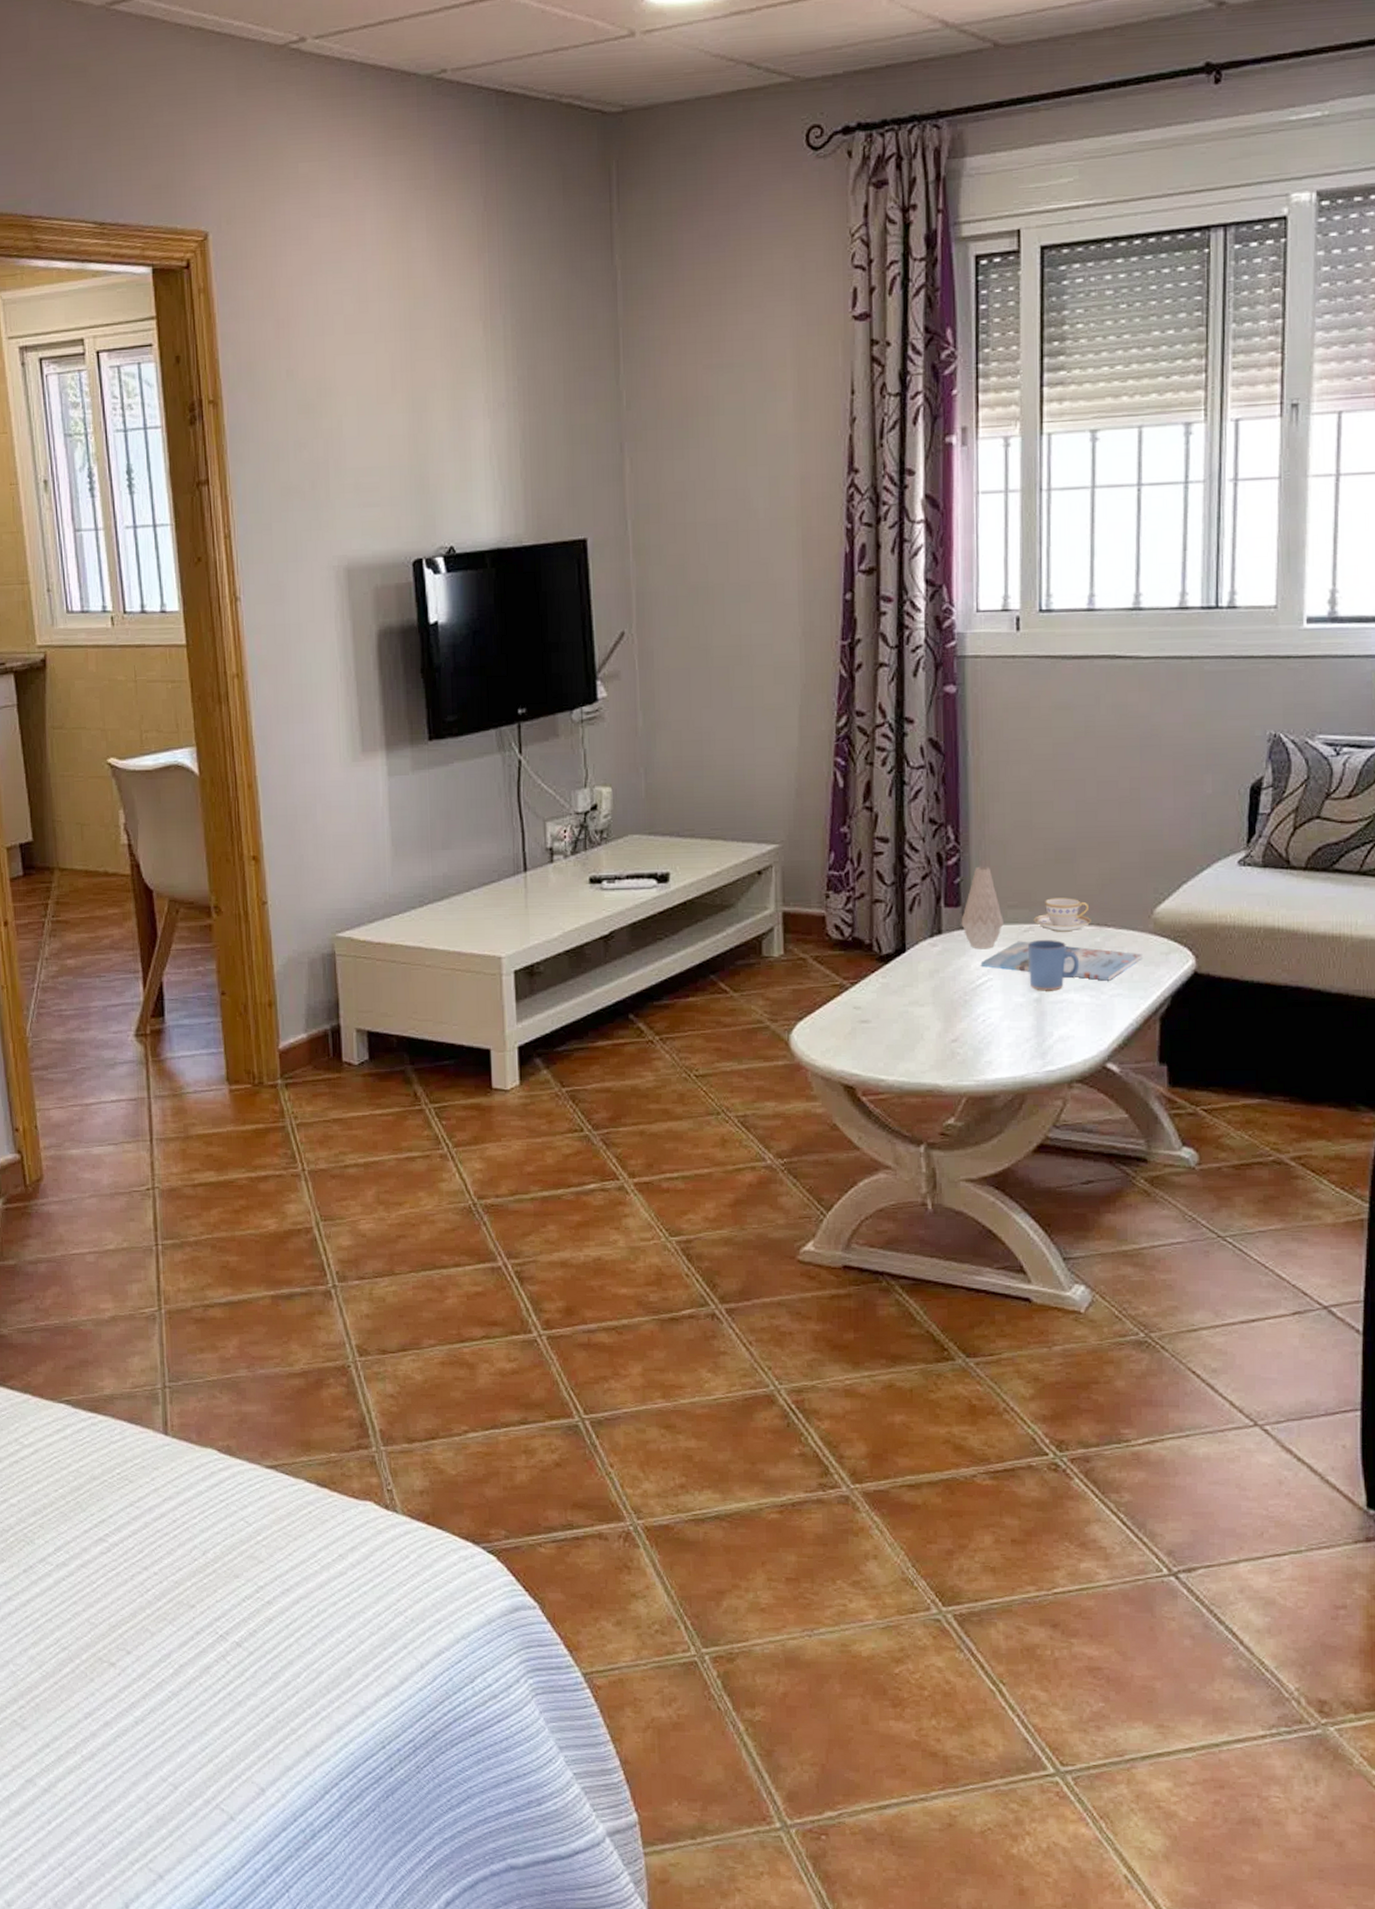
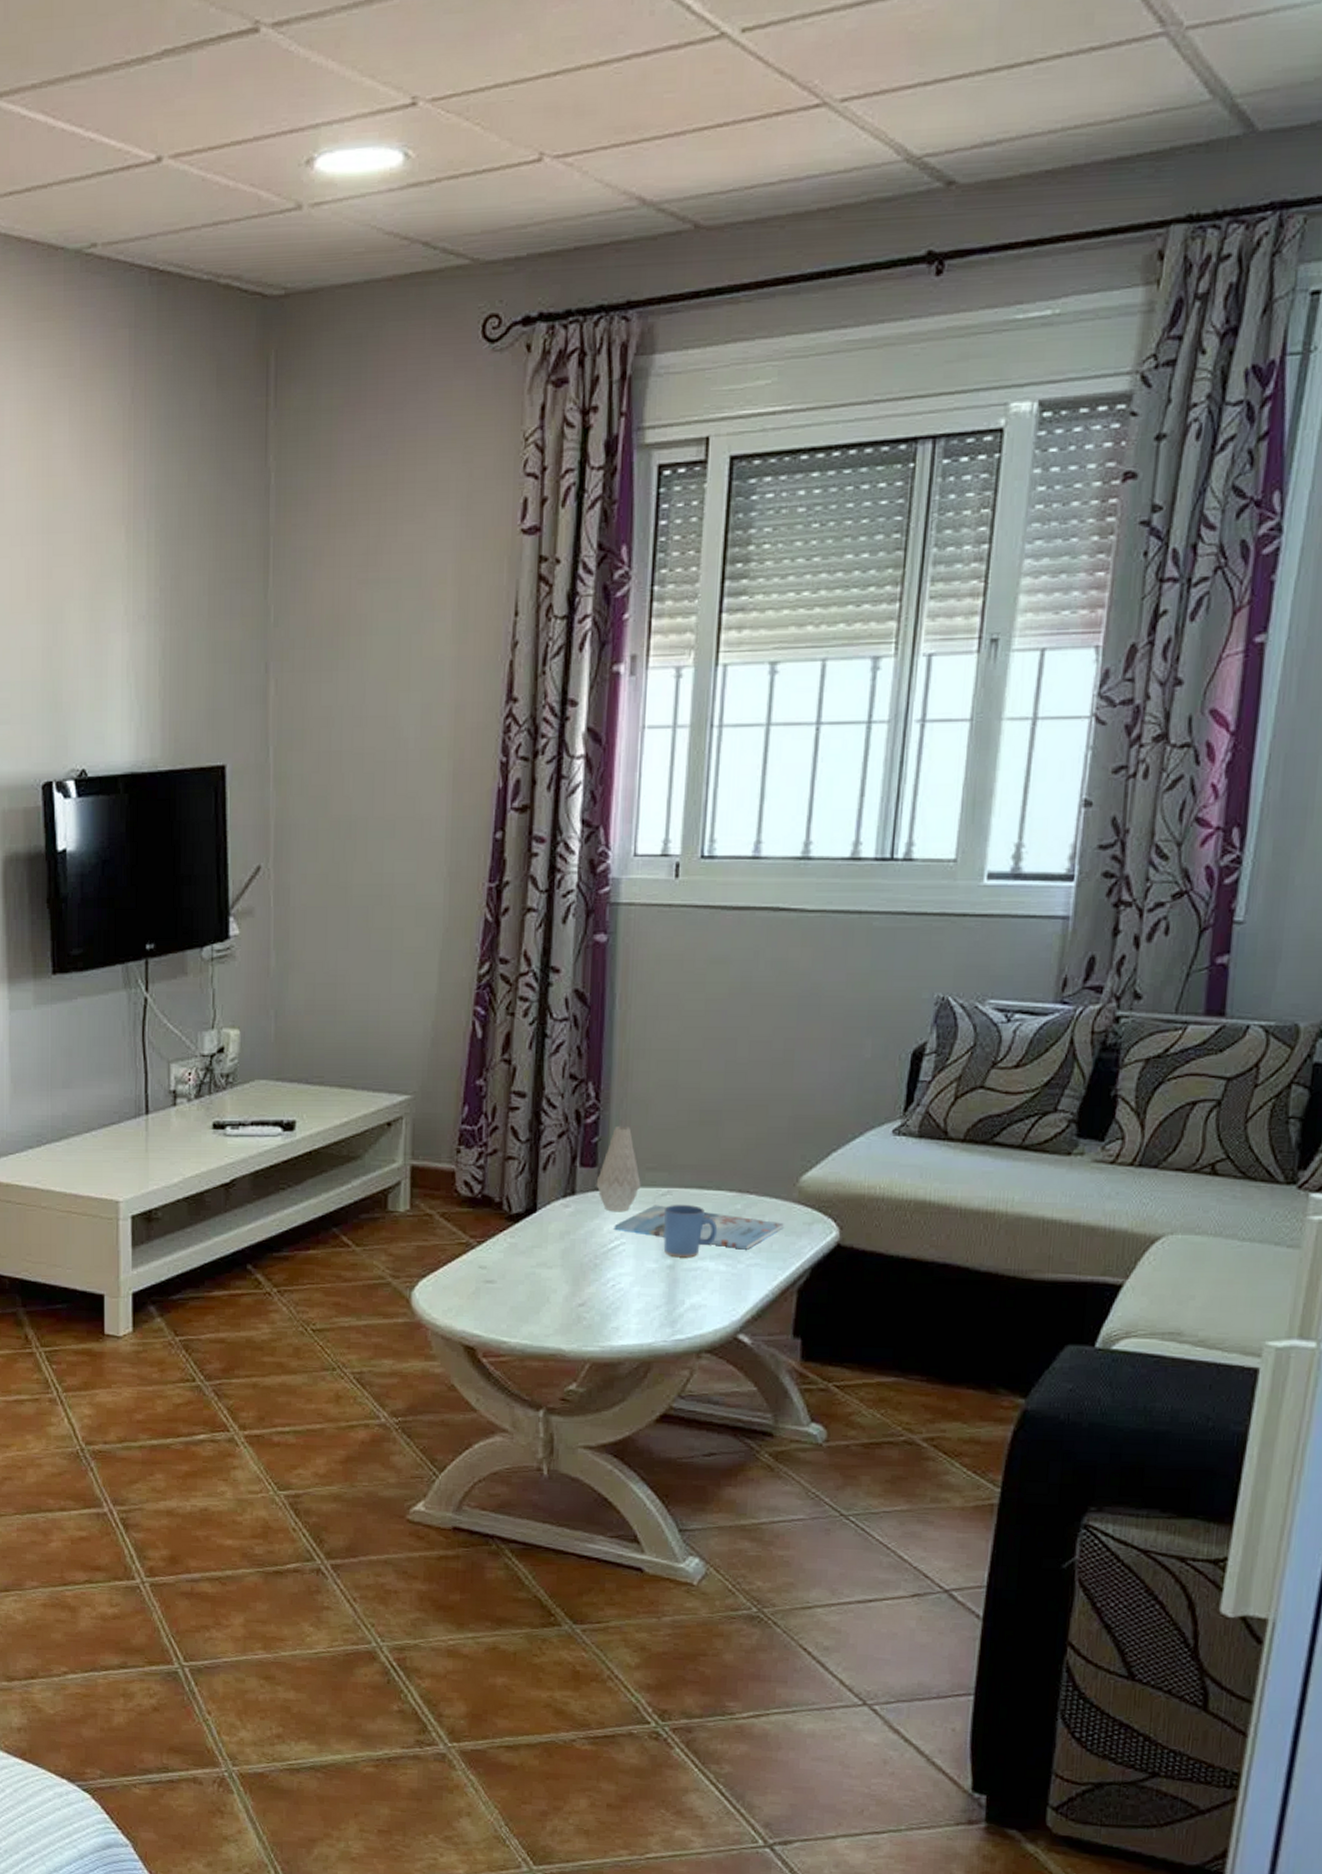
teacup: present [1033,898,1091,933] -> none [672,1162,733,1199]

